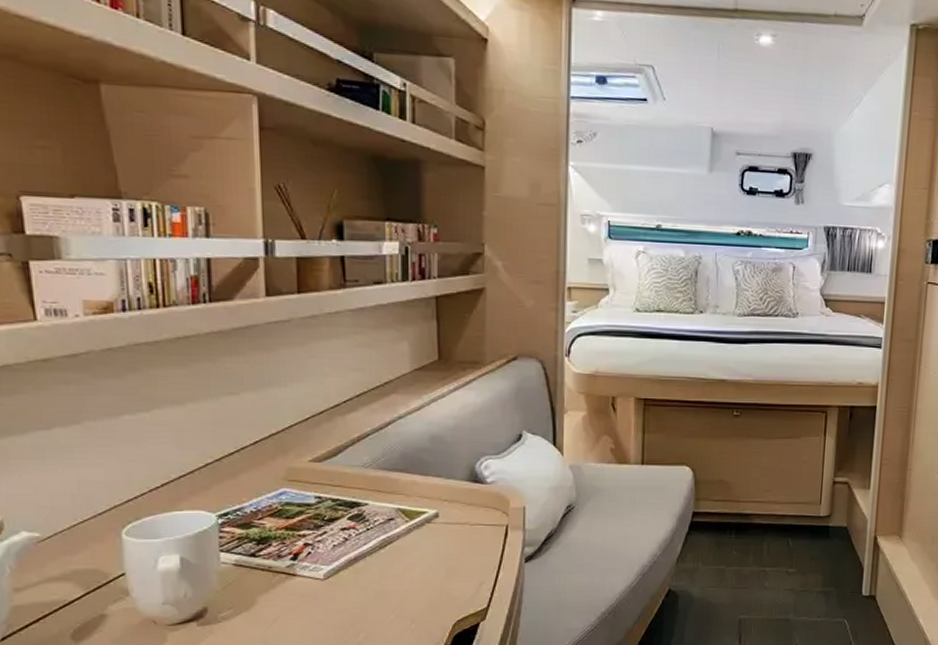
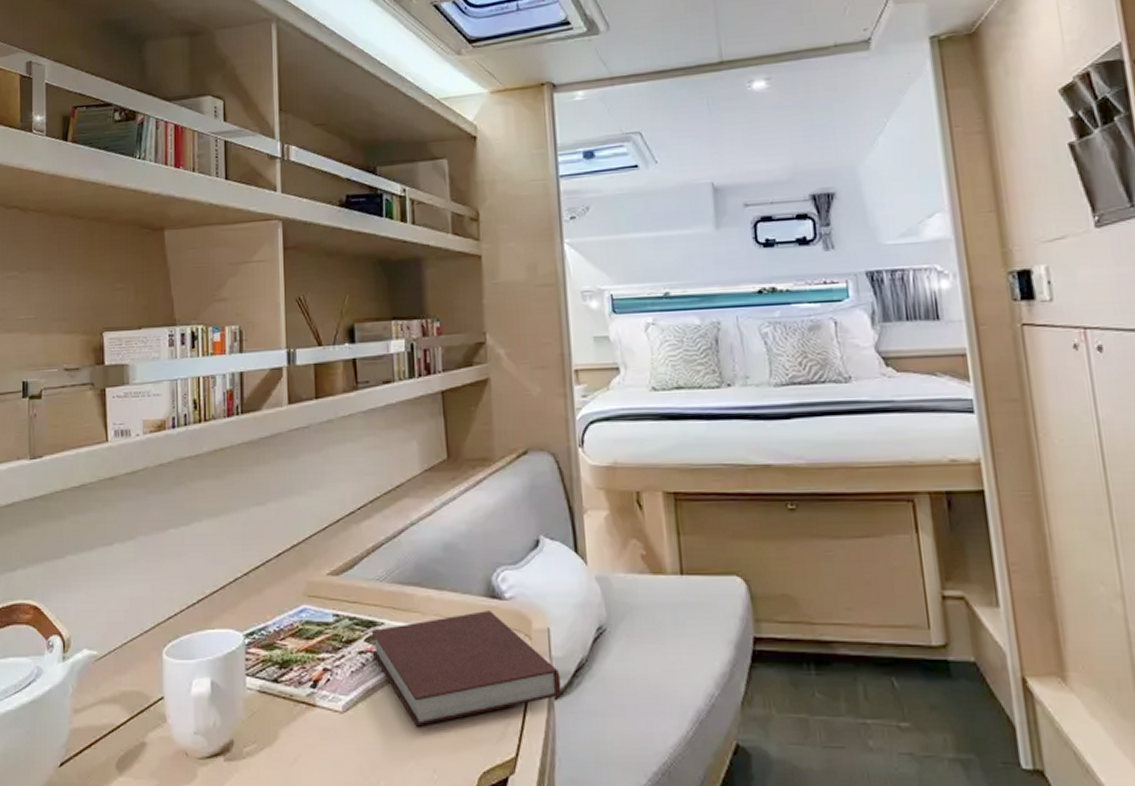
notebook: none [354,493,532,588] -> present [371,611,562,727]

